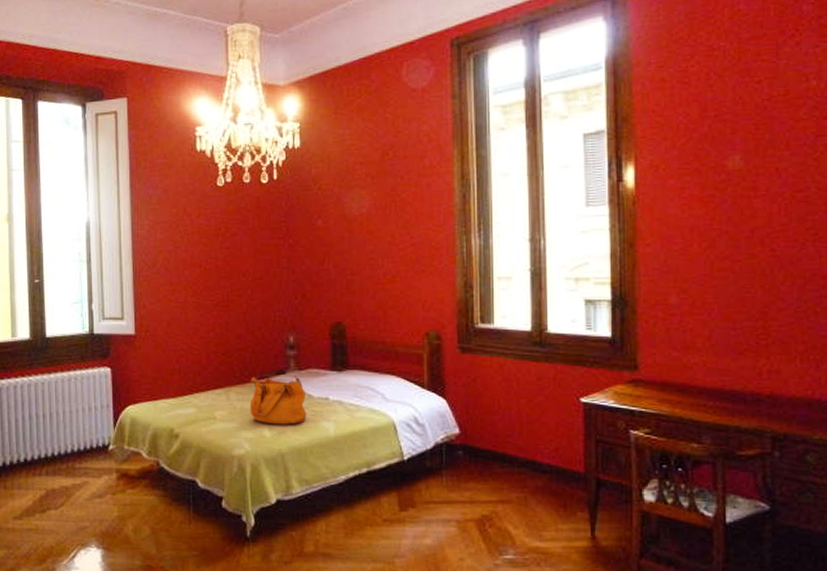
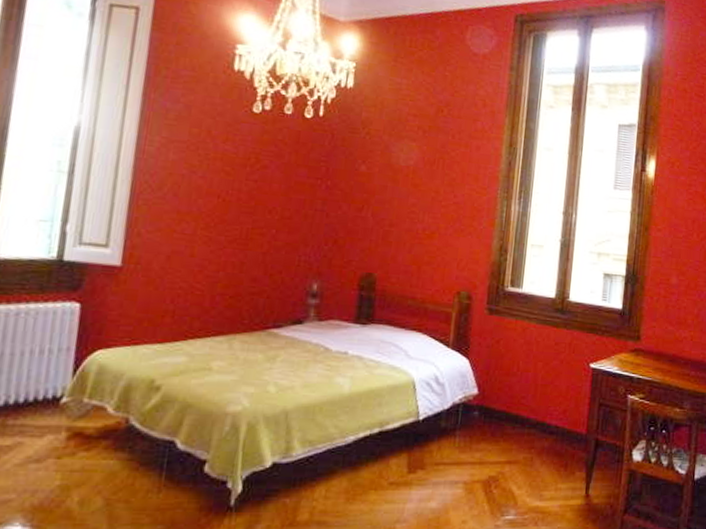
handbag: present [249,375,307,425] -> none [254,325,324,380]

